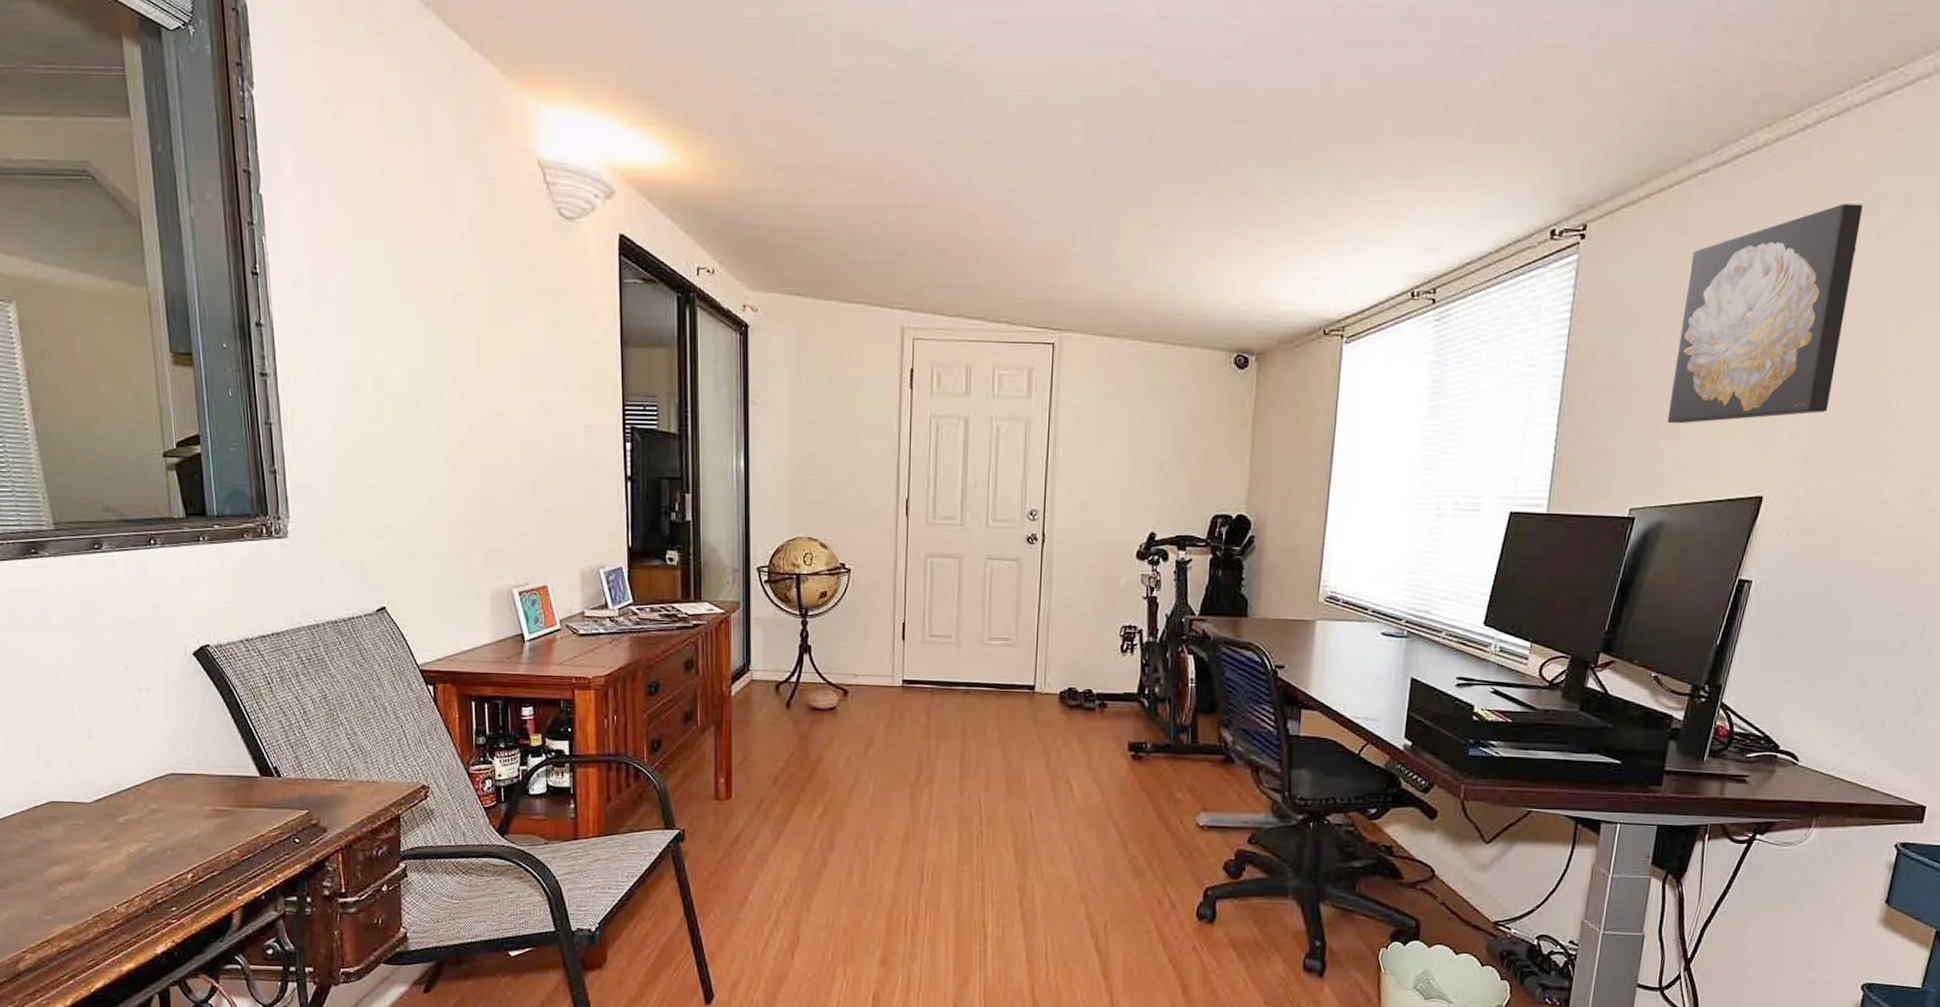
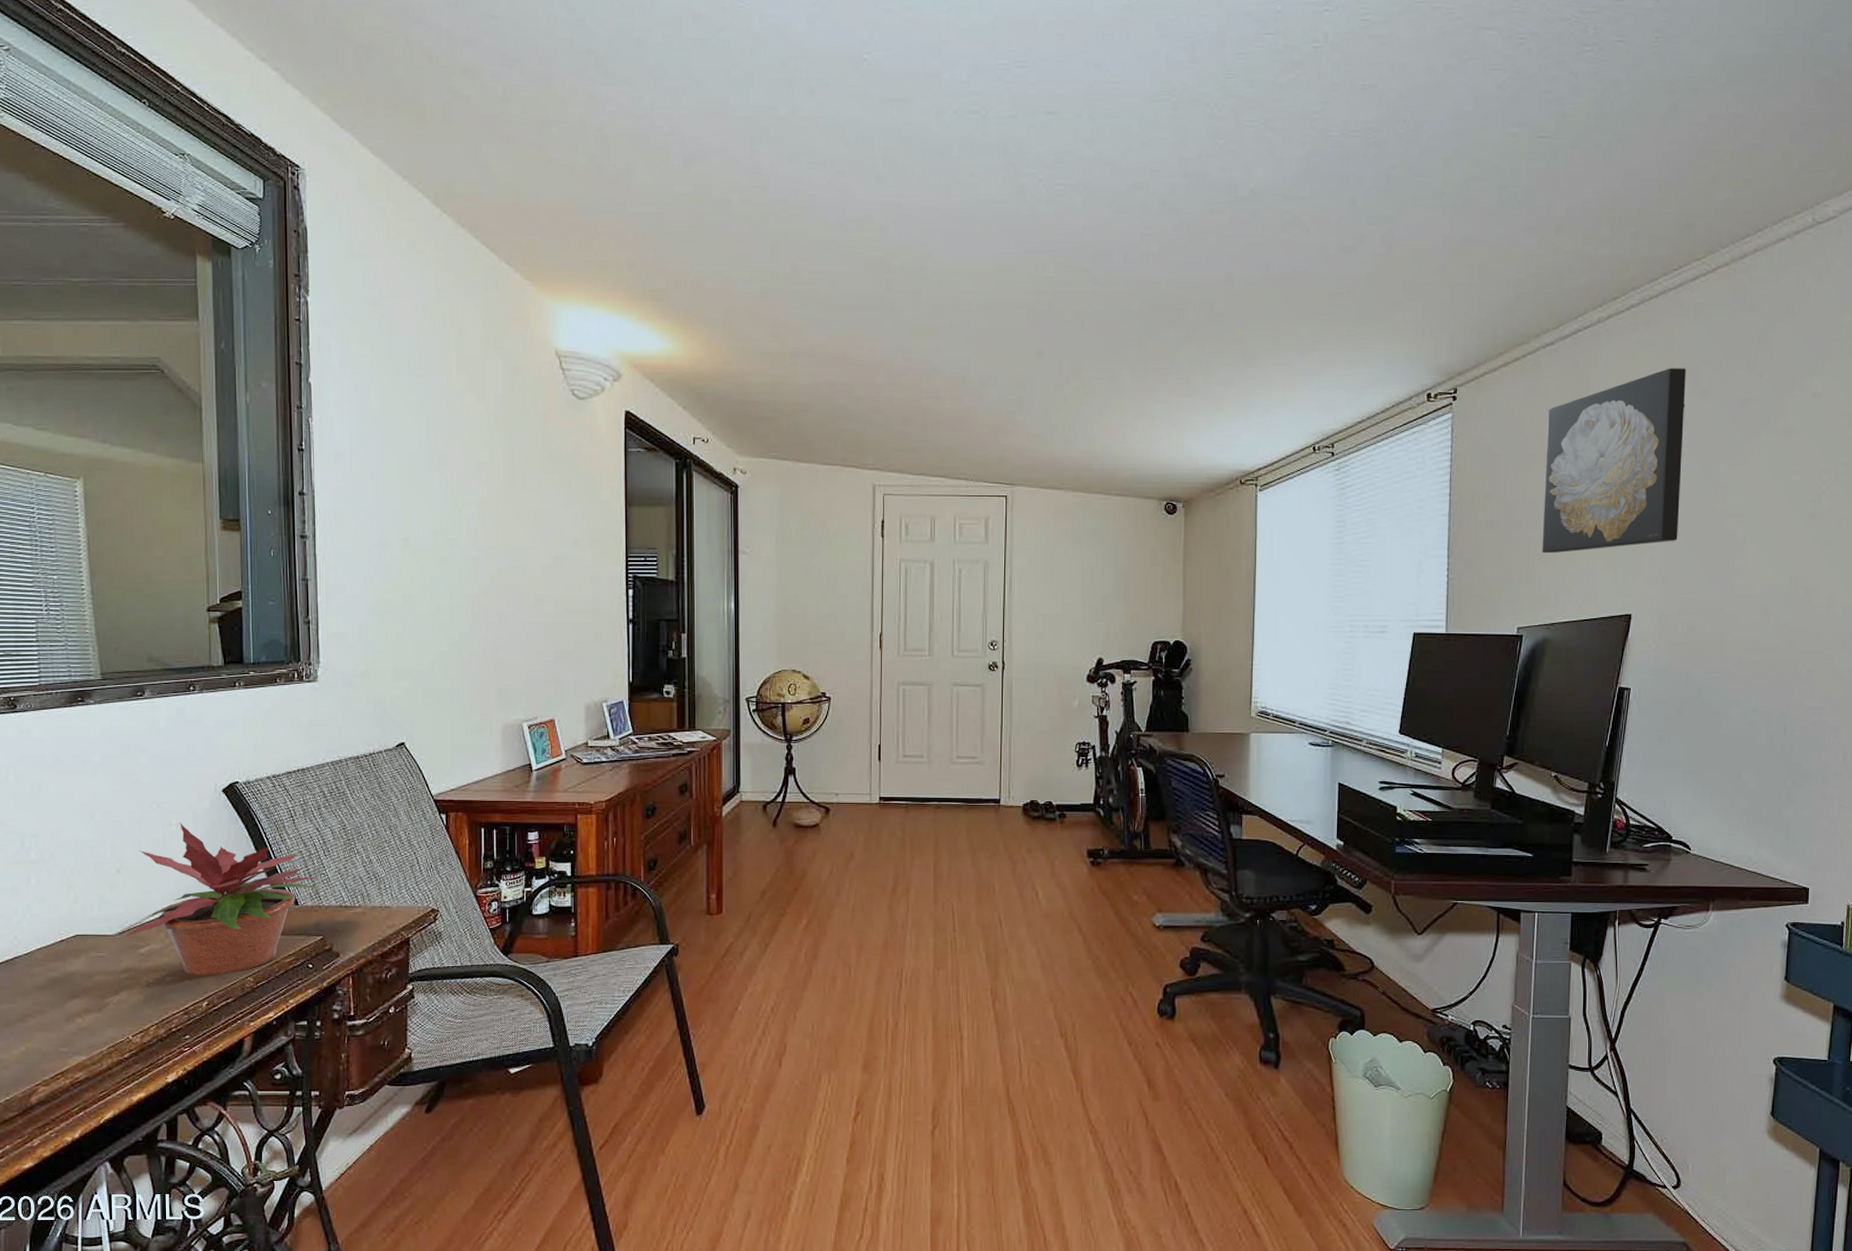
potted plant: none [78,687,303,848] -> present [102,822,321,976]

